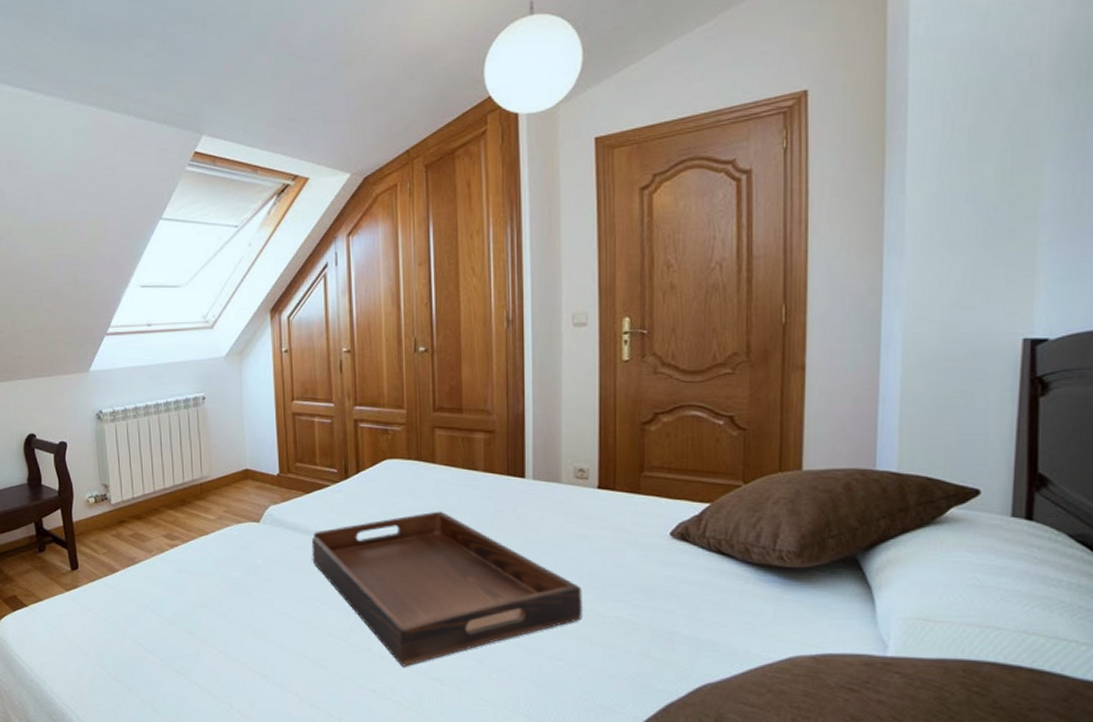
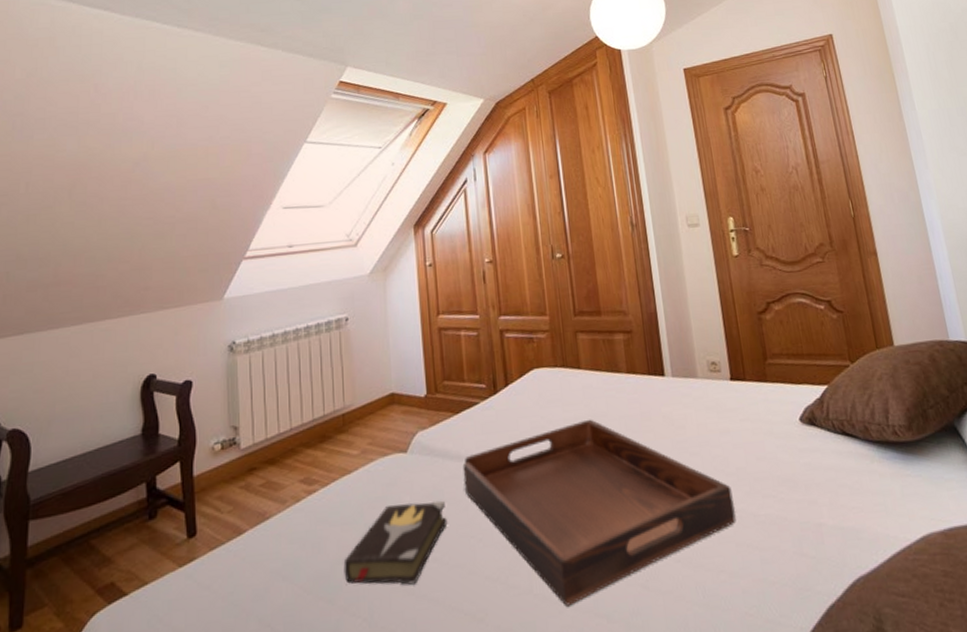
hardback book: none [202,564,296,630] -> present [343,500,448,586]

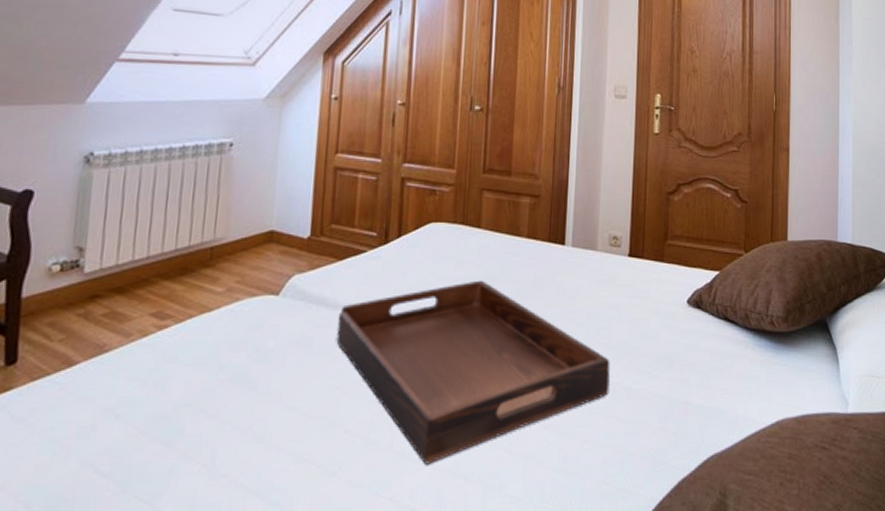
hardback book: present [343,500,448,586] -> none [187,348,313,433]

